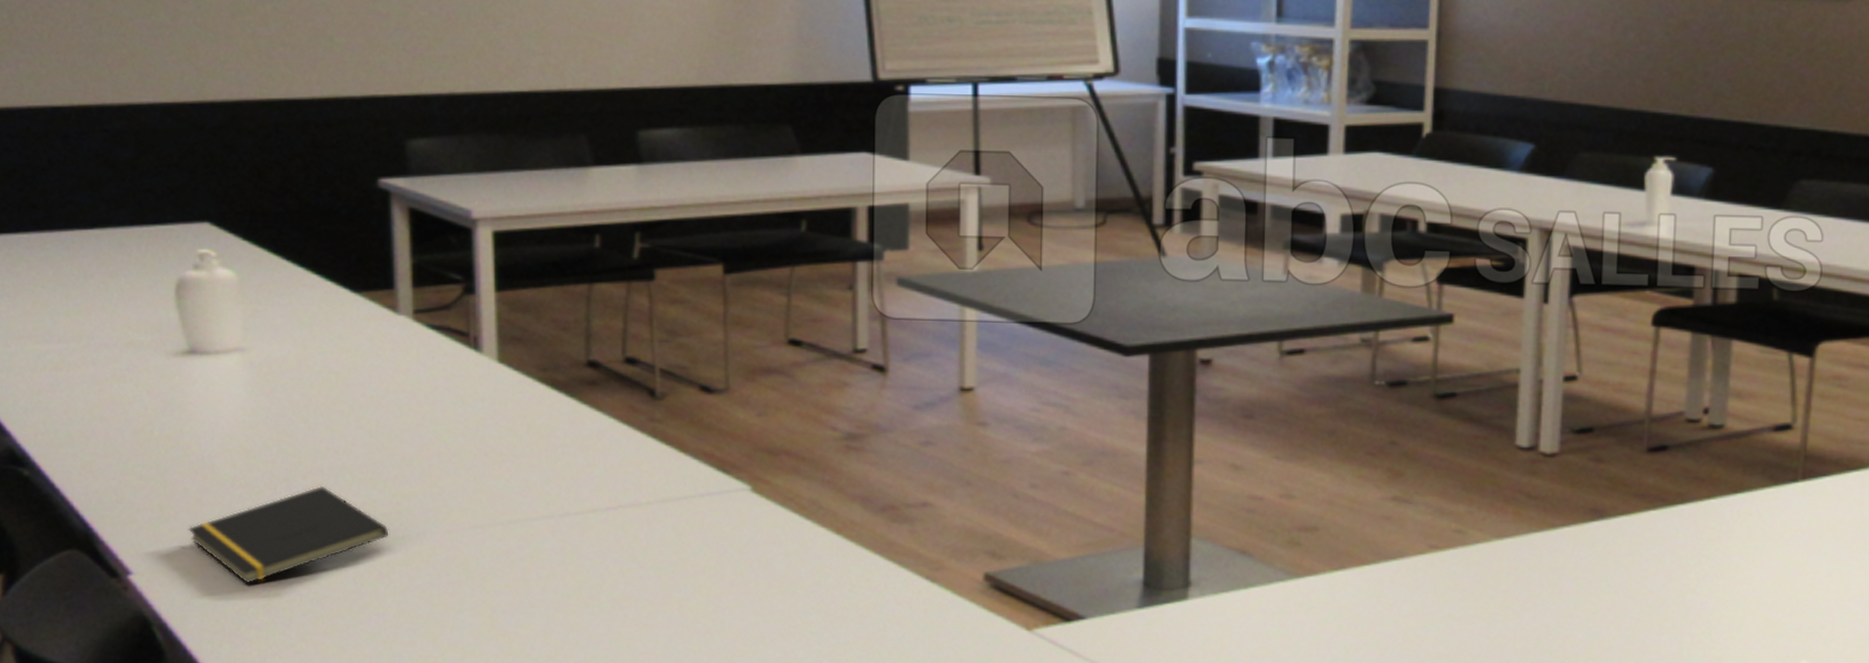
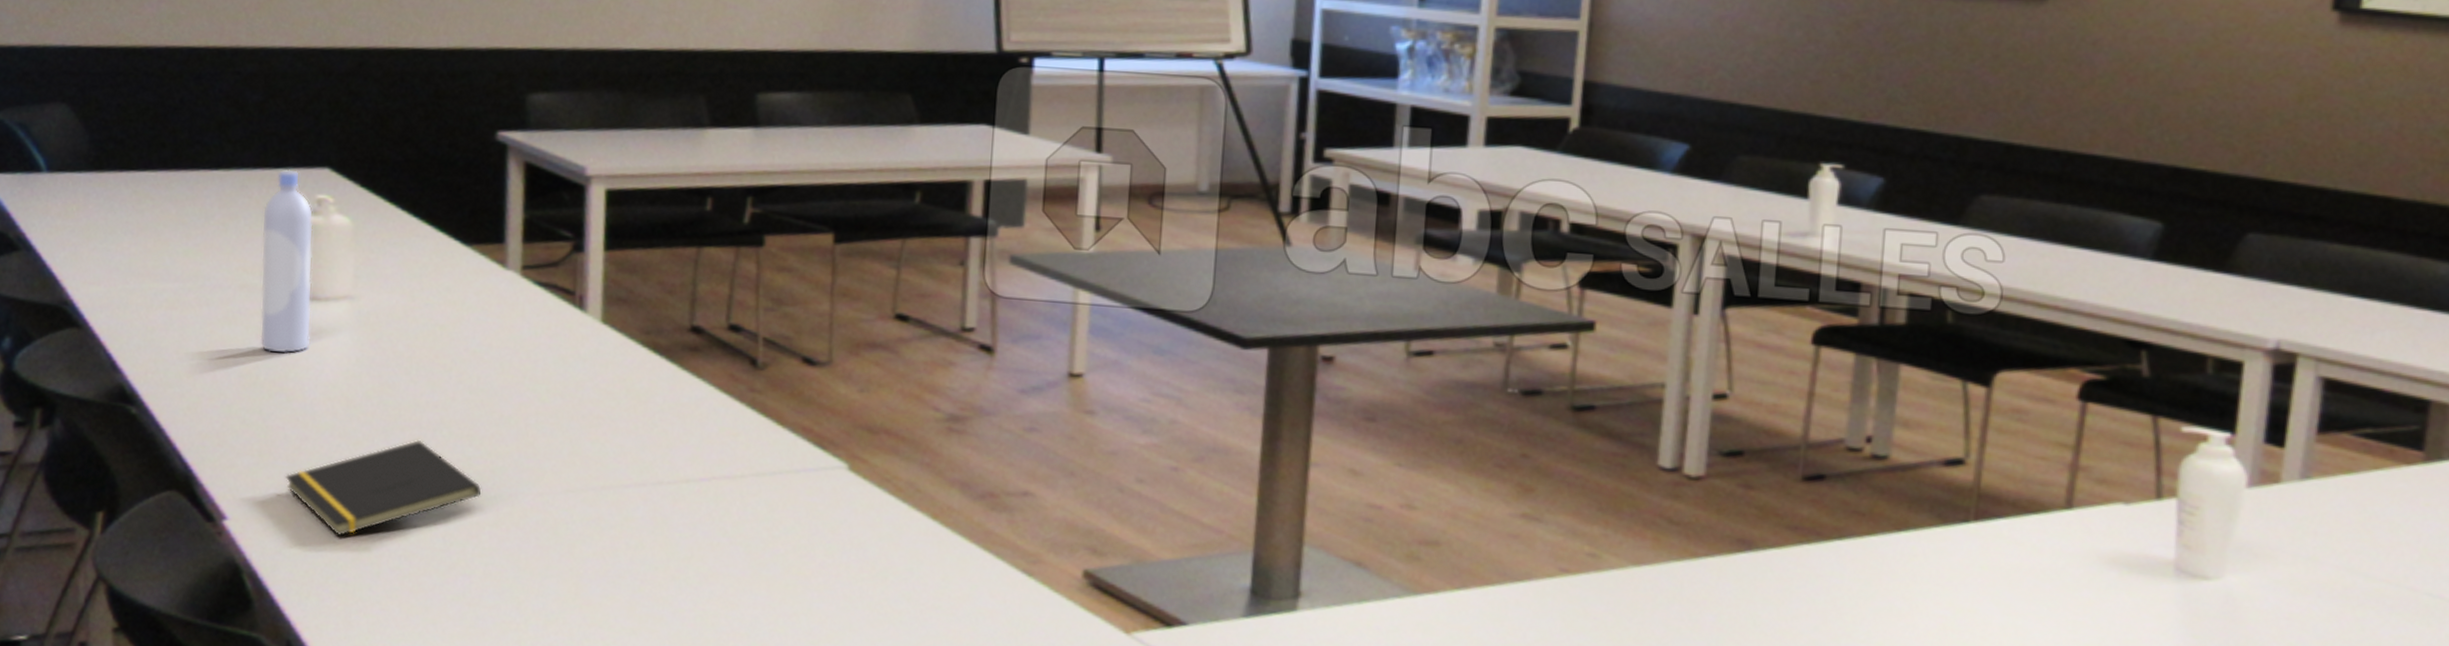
bottle: none [144,225,204,408] -> present [260,169,314,354]

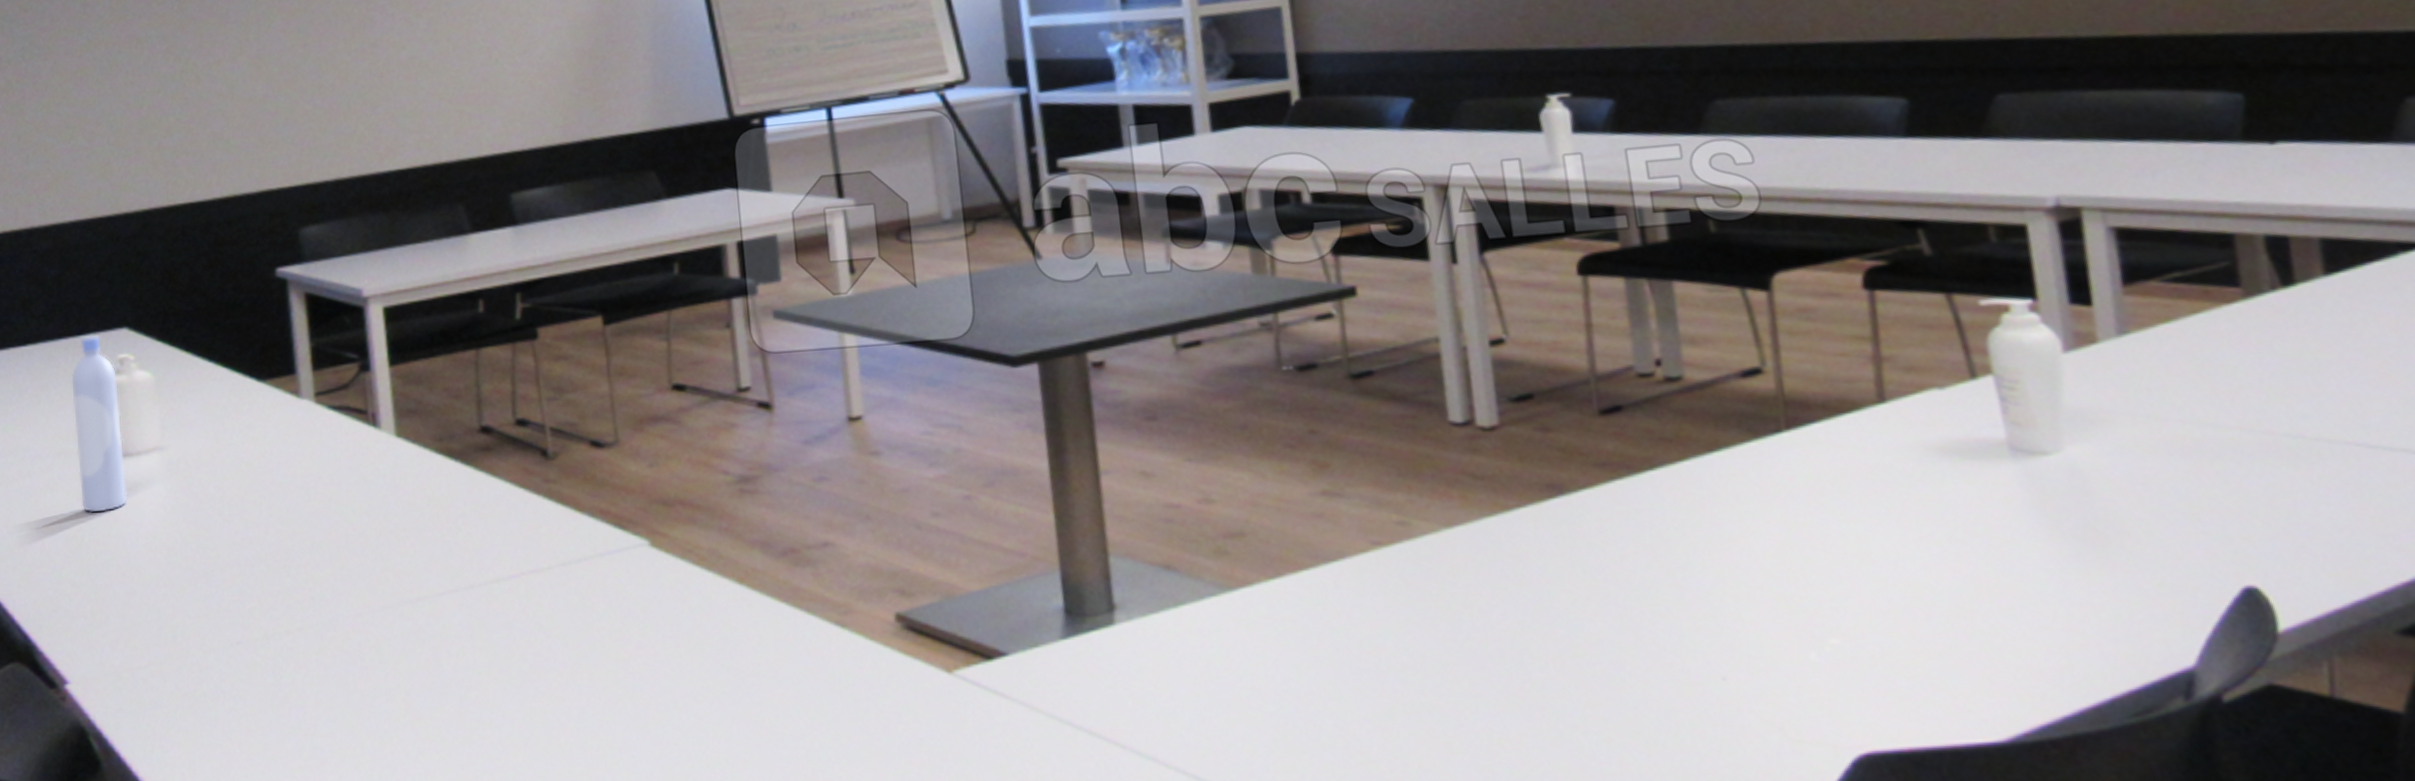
notepad: present [285,439,482,537] -> none [118,577,304,685]

